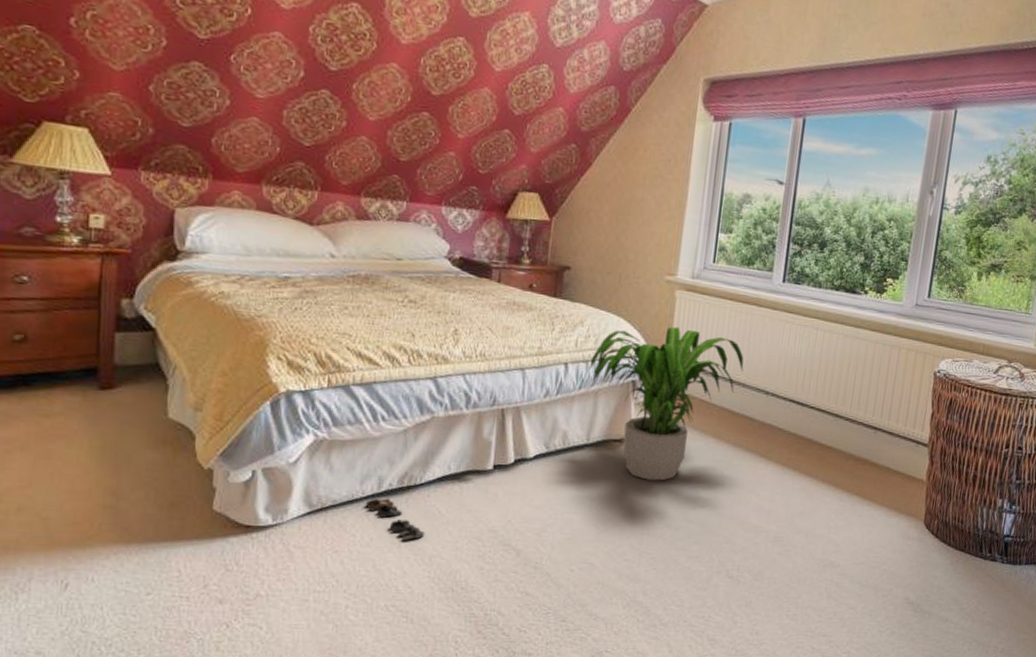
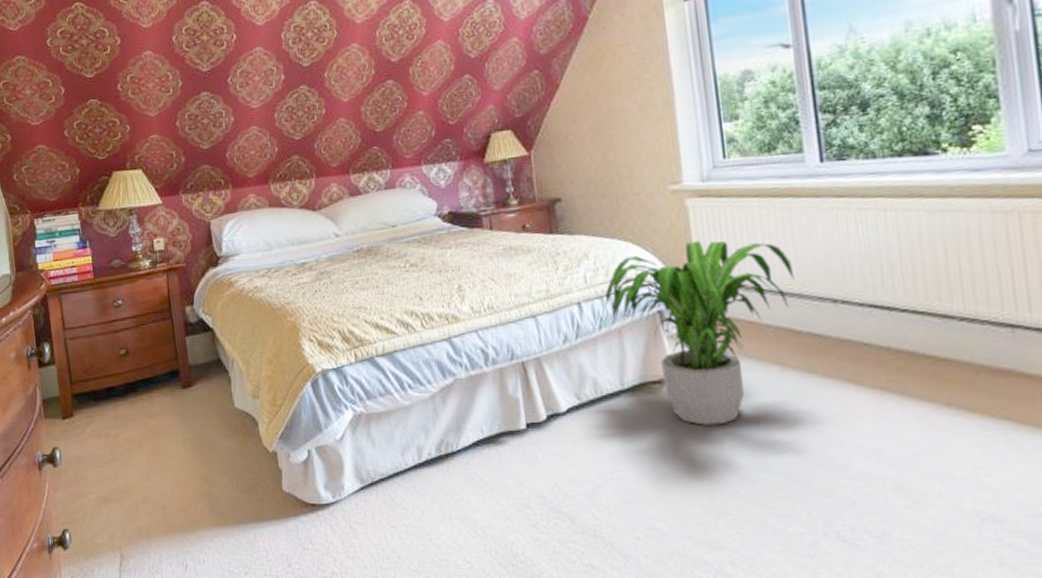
shoe: present [365,498,425,541] -> none [410,468,472,512]

